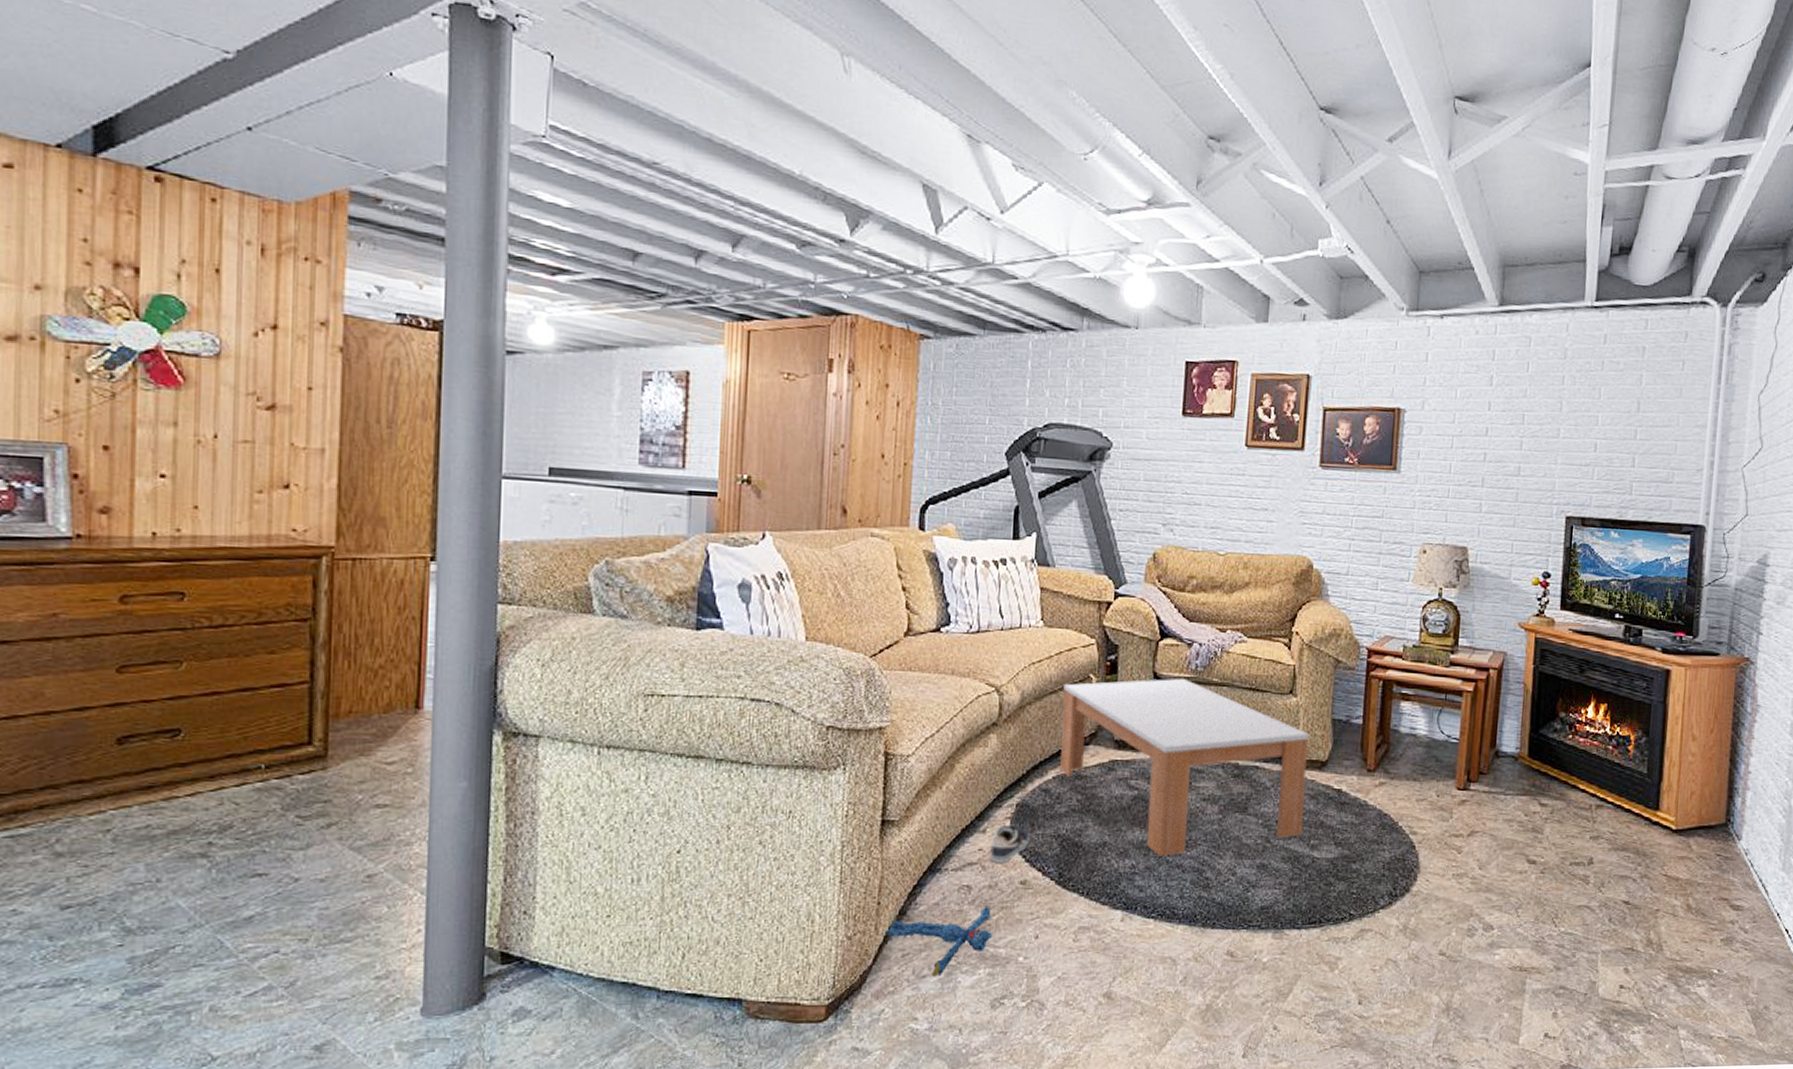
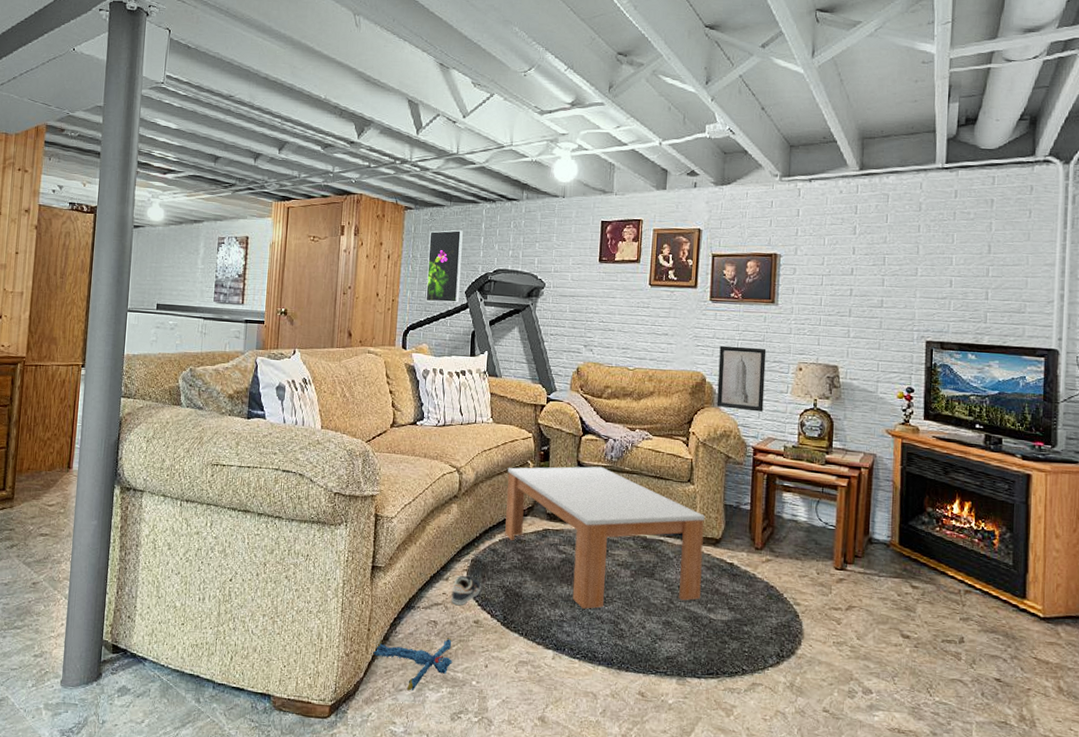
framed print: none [951,368,1002,468] -> present [426,230,463,303]
wall art: none [1325,523,1386,605] -> present [716,345,766,412]

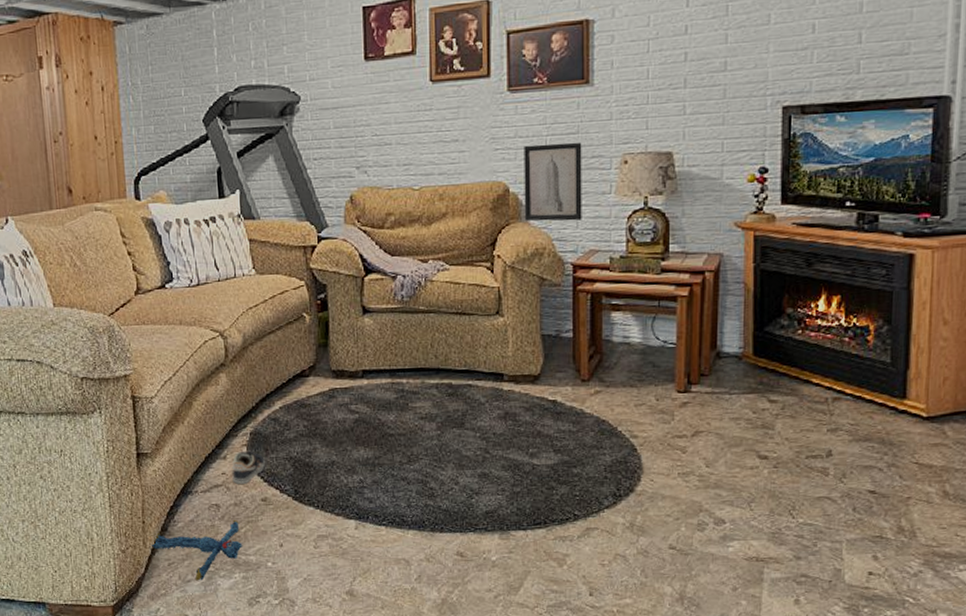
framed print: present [426,230,463,303] -> none [149,42,196,138]
coffee table: present [505,466,705,609] -> none [280,309,520,471]

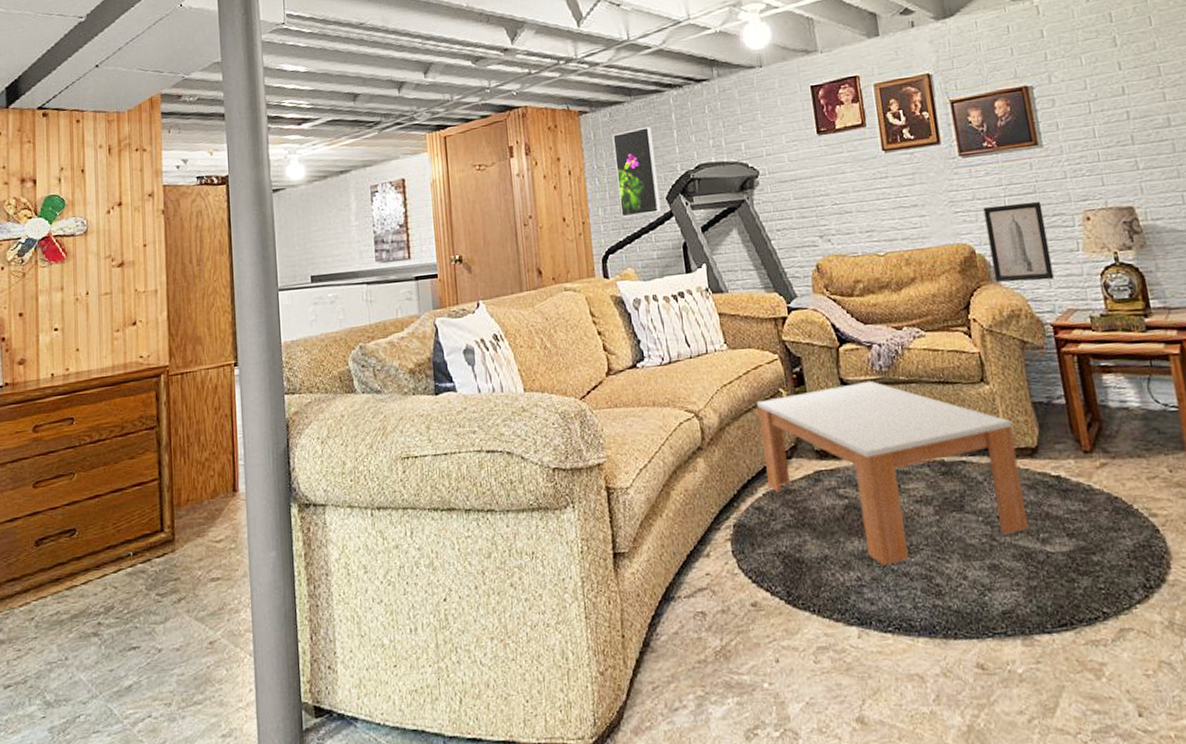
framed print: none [149,42,196,138] -> present [613,126,661,217]
plush toy: present [150,519,243,581] -> none [631,630,735,709]
sneaker: present [232,451,266,484] -> none [716,547,753,586]
coffee table: none [280,309,520,471] -> present [756,380,1028,566]

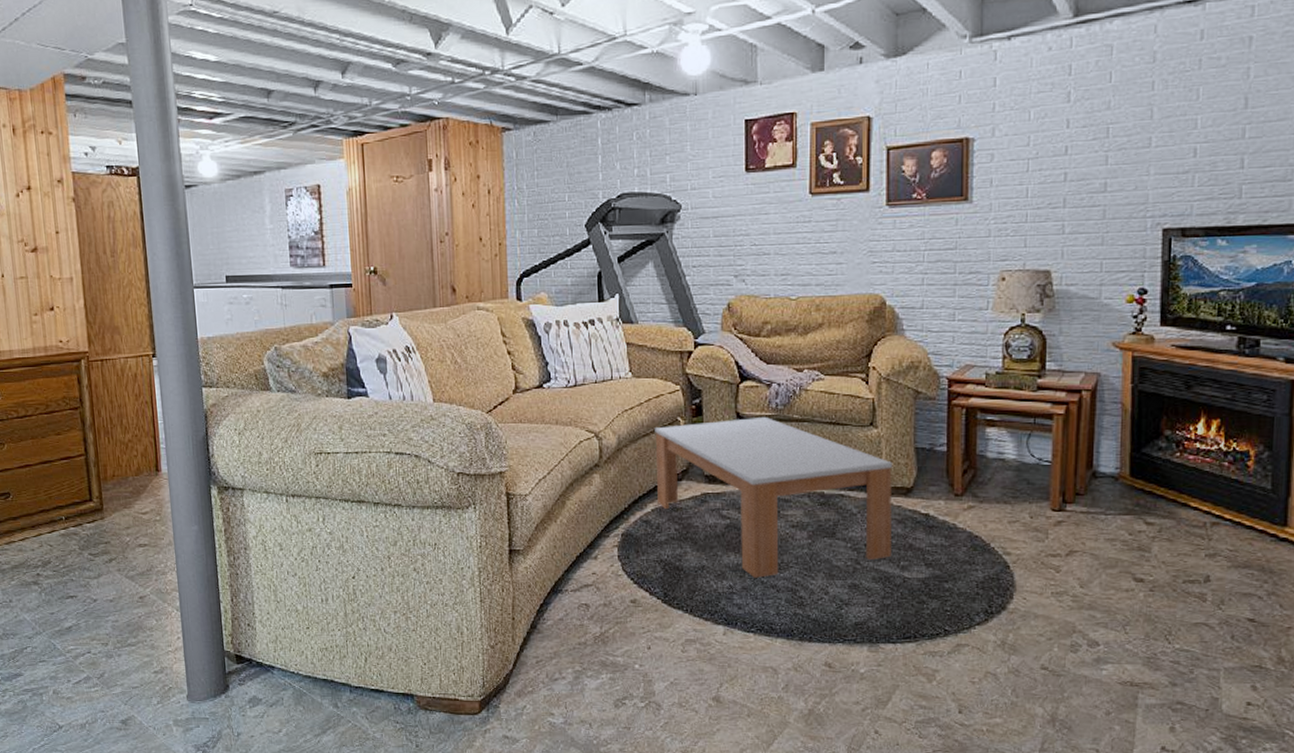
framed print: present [613,126,661,217] -> none [536,149,578,242]
wall art: present [983,201,1054,283] -> none [900,257,960,336]

